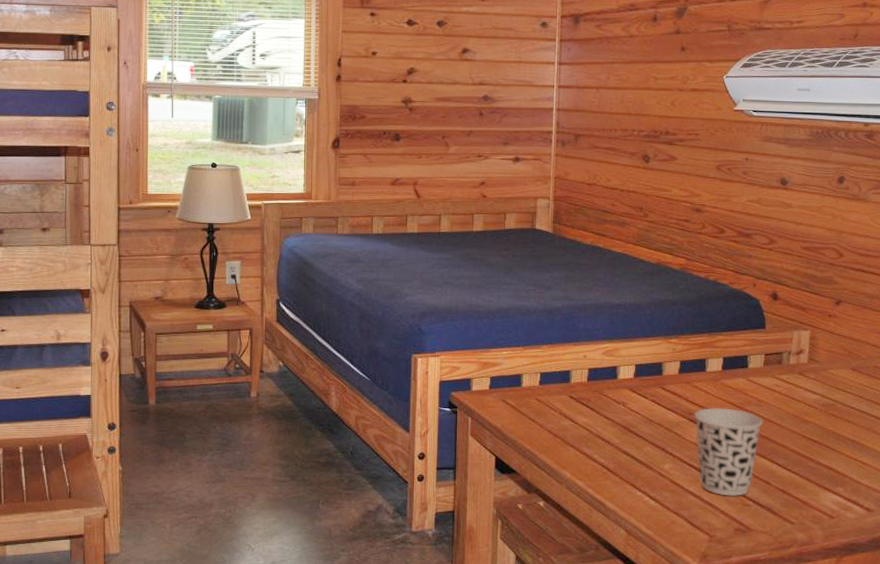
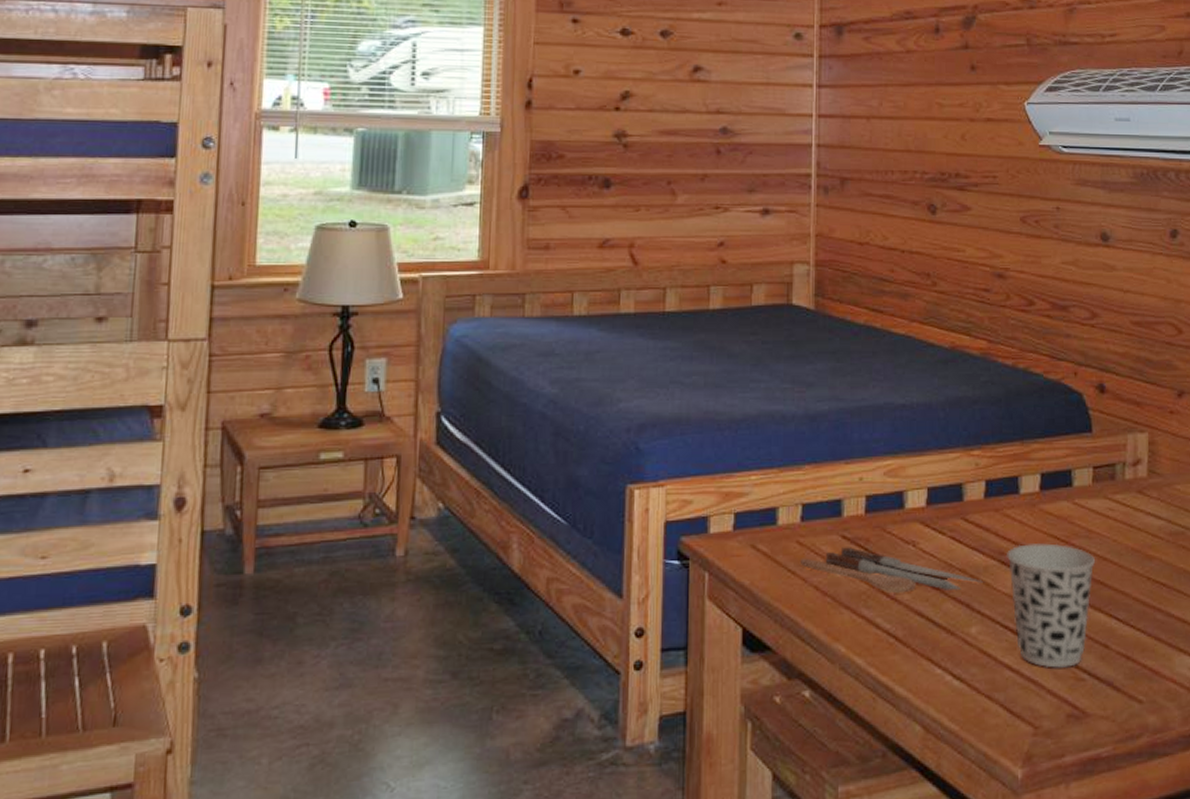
spoon: none [538,404,675,438] -> present [799,547,983,594]

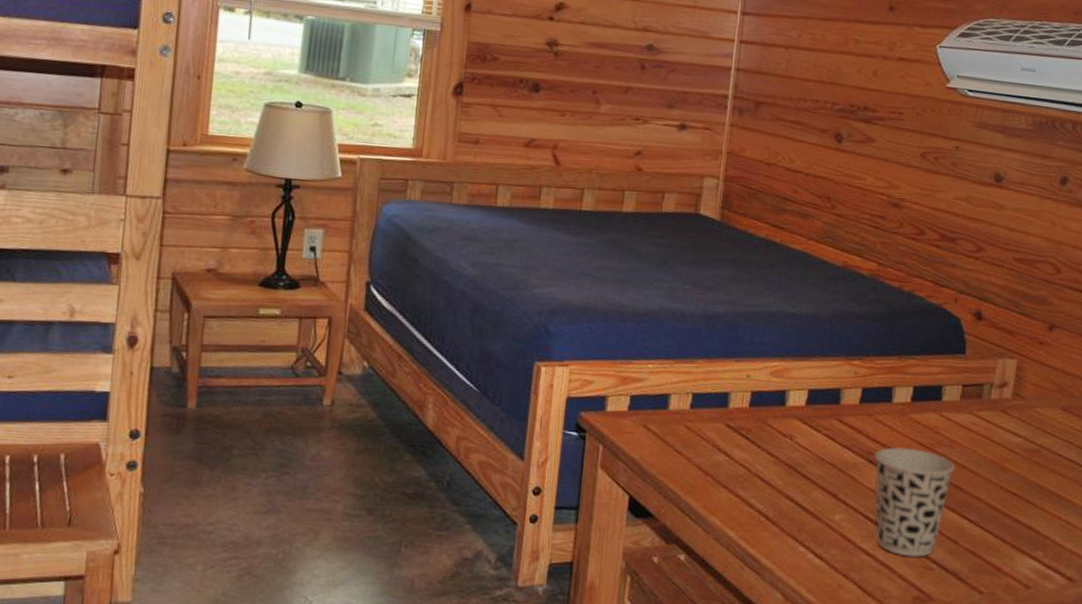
spoon: present [799,547,983,594] -> none [685,434,850,481]

